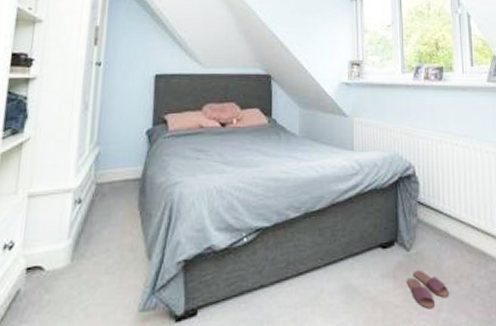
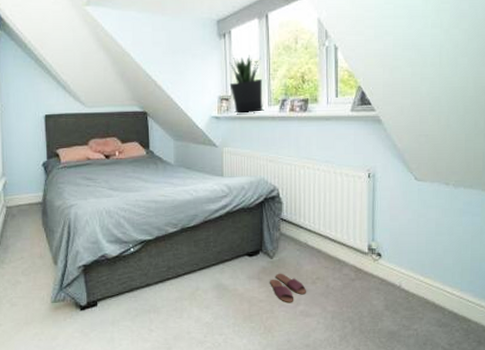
planter: none [361,19,396,81] -> present [229,55,263,114]

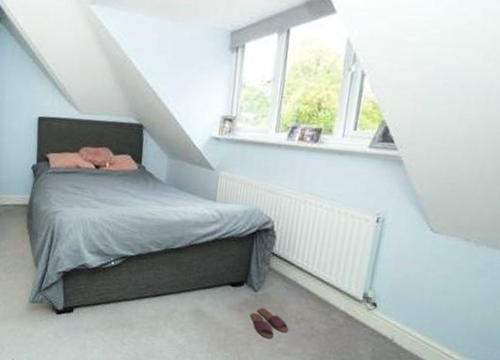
planter: present [229,55,263,114] -> none [235,74,274,138]

